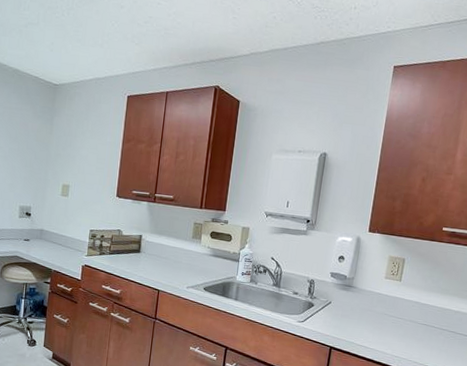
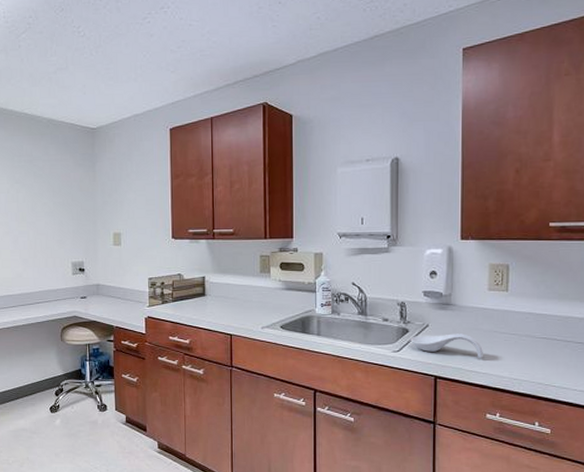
spoon rest: none [314,310,374,336] -> present [410,333,483,358]

